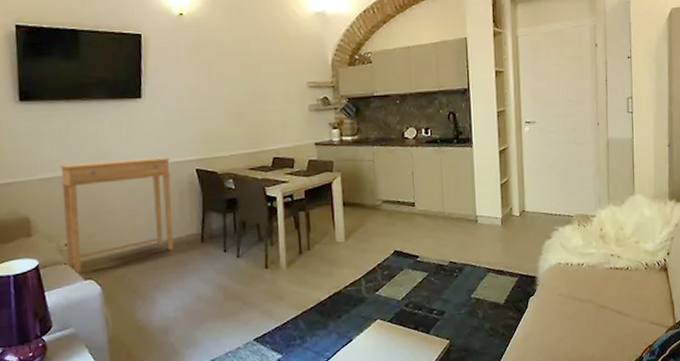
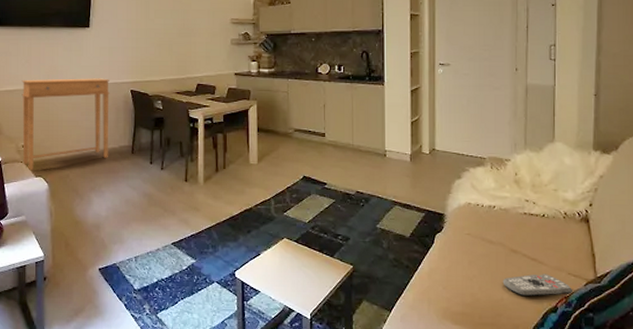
remote control: none [593,325,655,351] -> present [502,274,572,297]

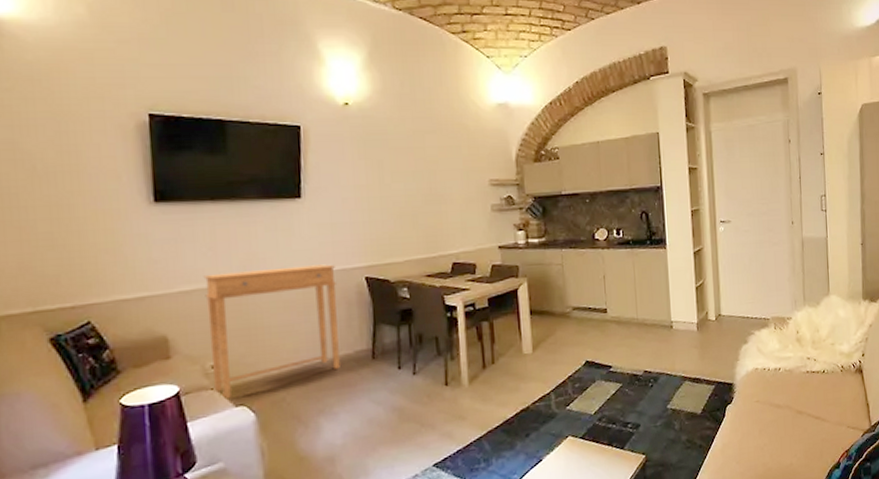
remote control: present [502,274,572,297] -> none [791,430,852,458]

